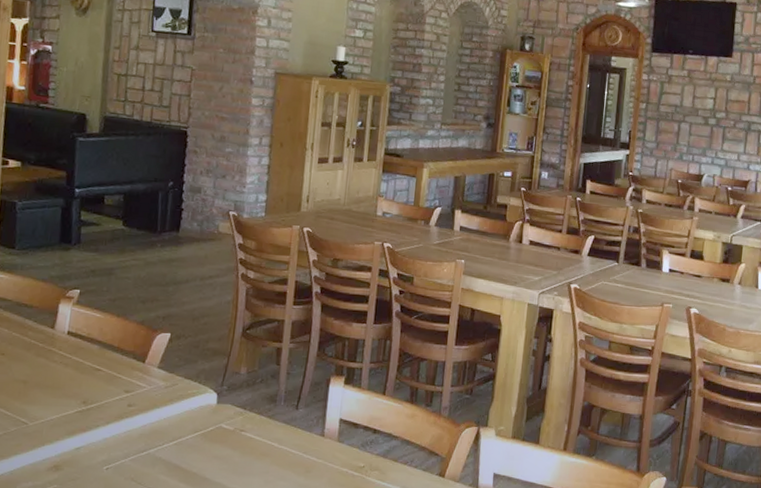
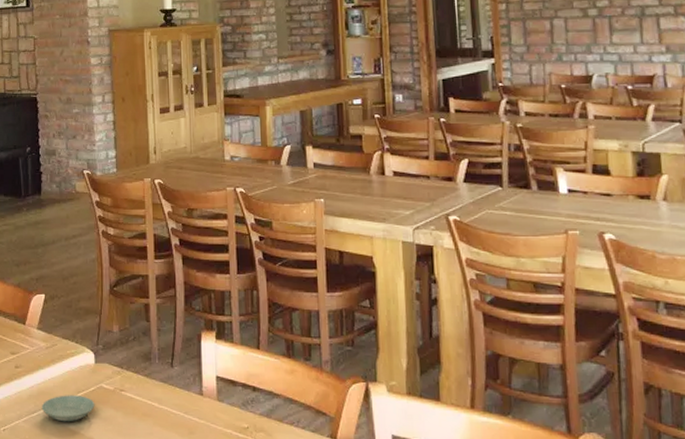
saucer: none [152,434,212,461] -> present [41,395,95,422]

